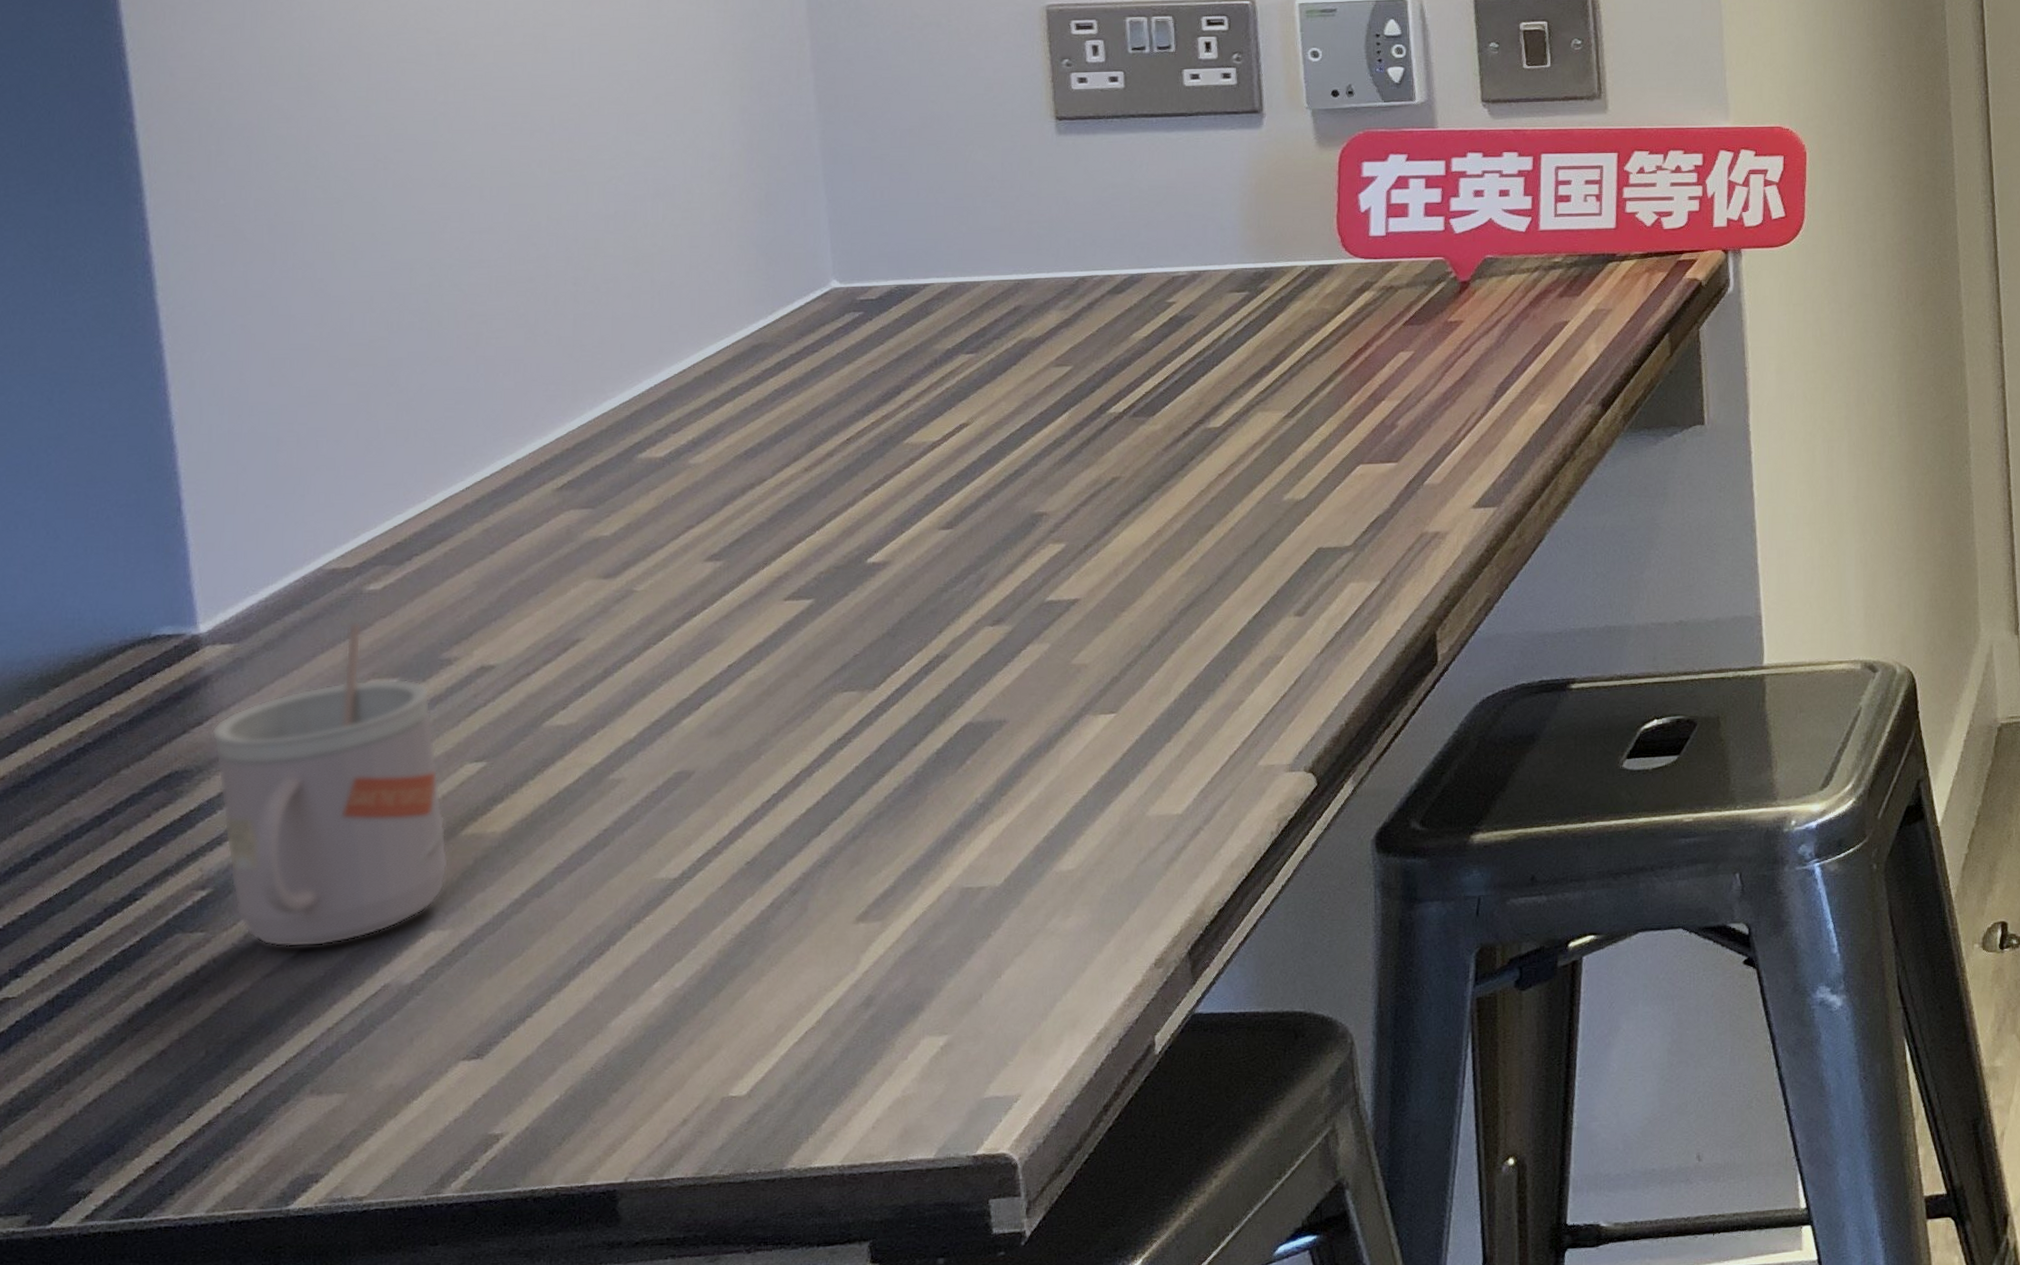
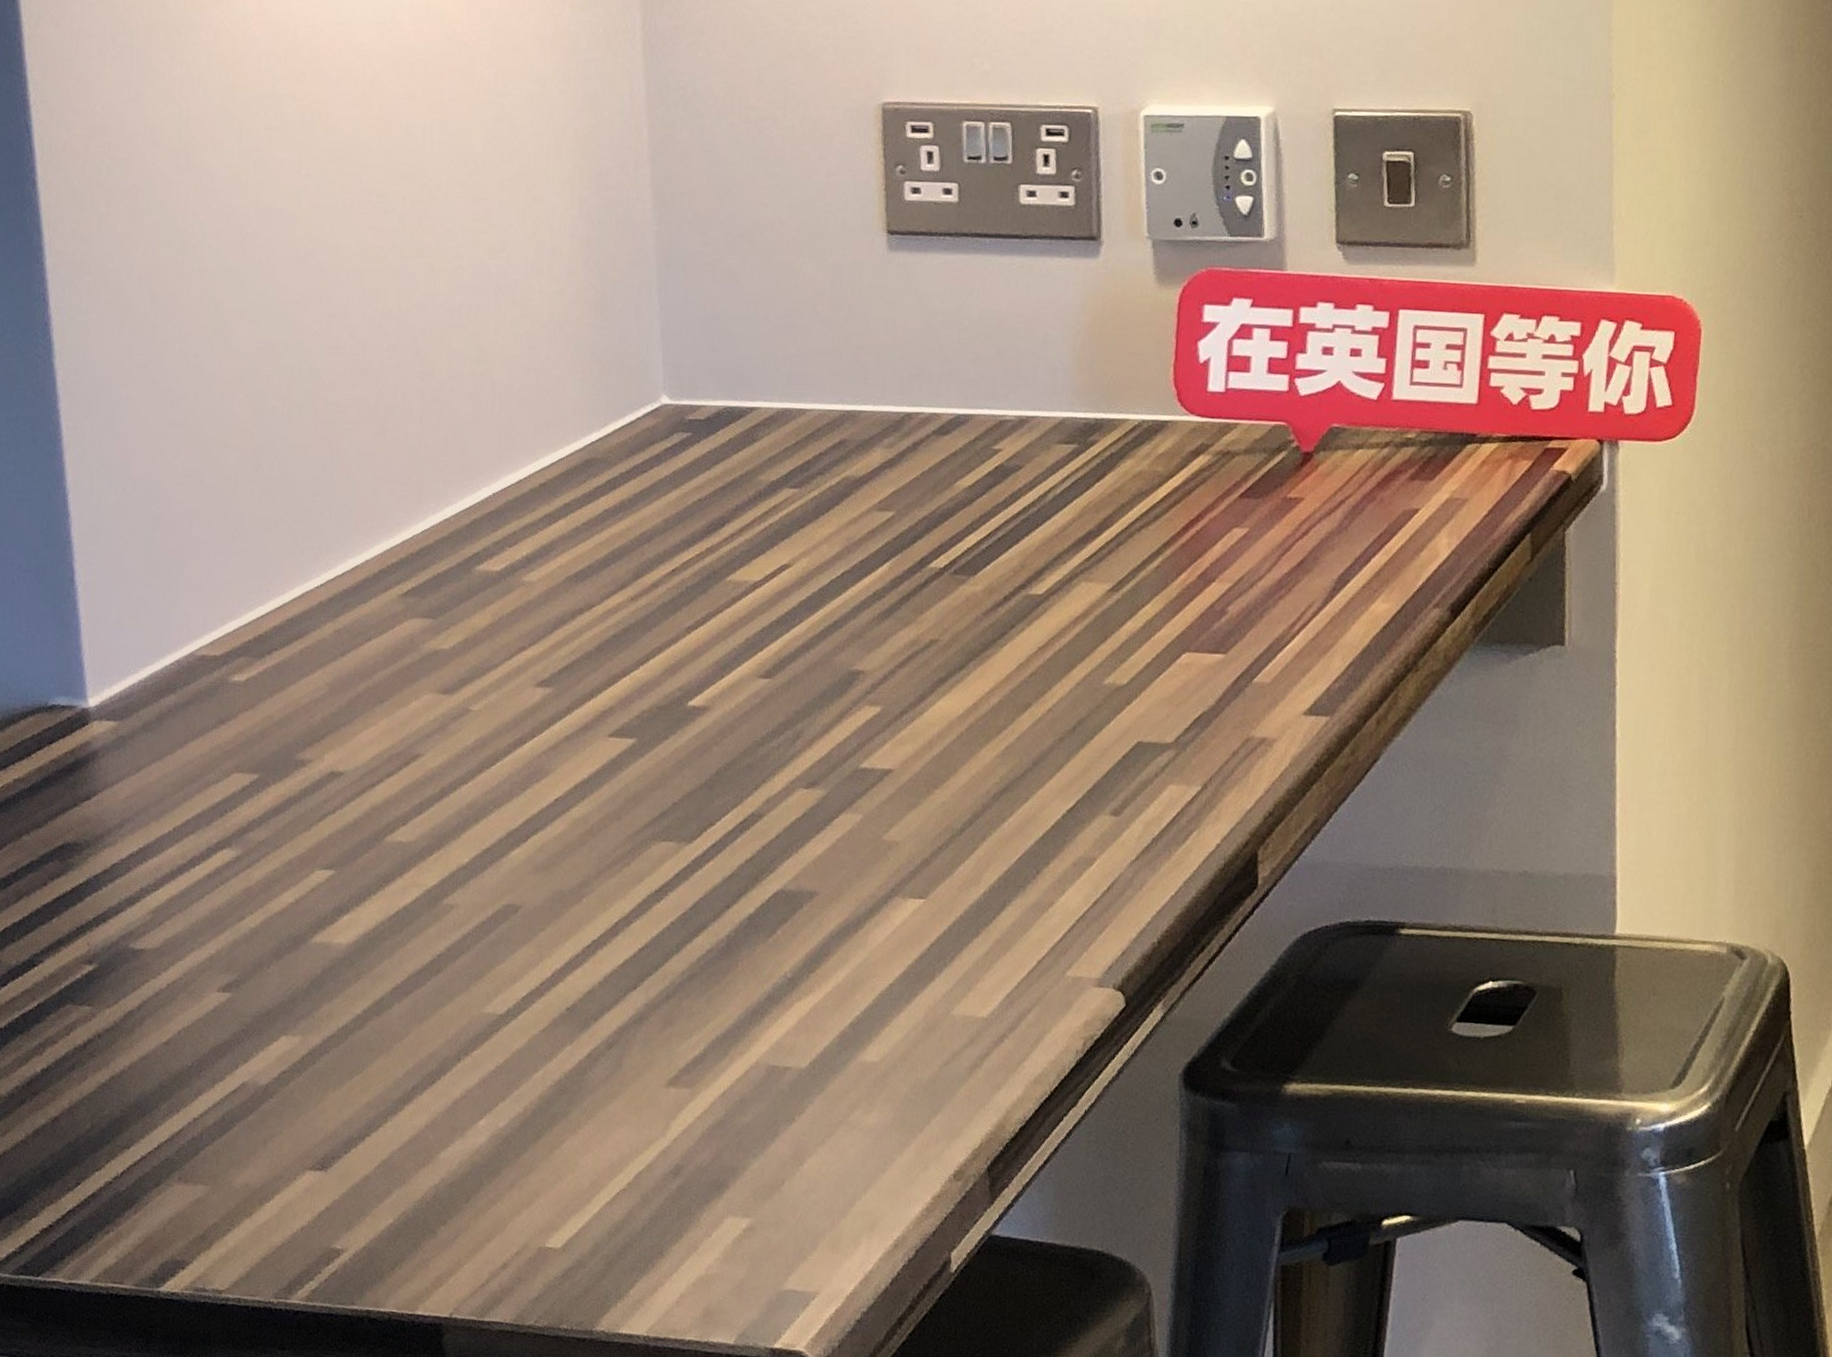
mug: present [212,622,450,948] -> none [98,712,301,1036]

